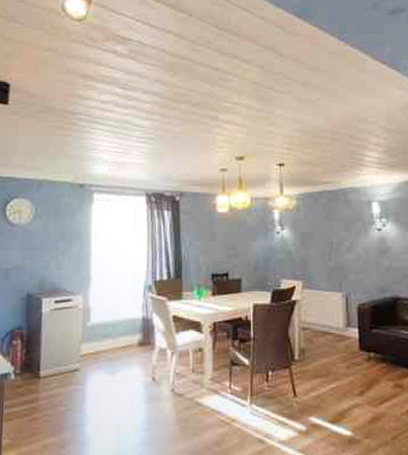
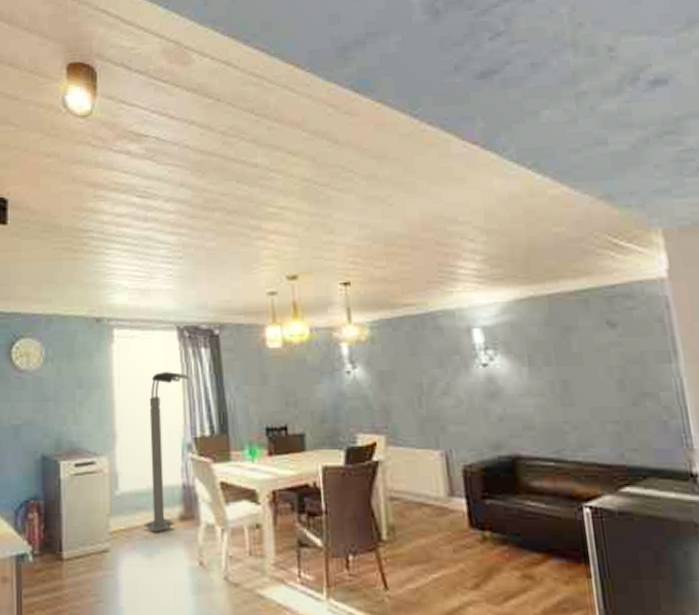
floor lamp: none [109,229,154,355] -> present [143,372,190,533]

